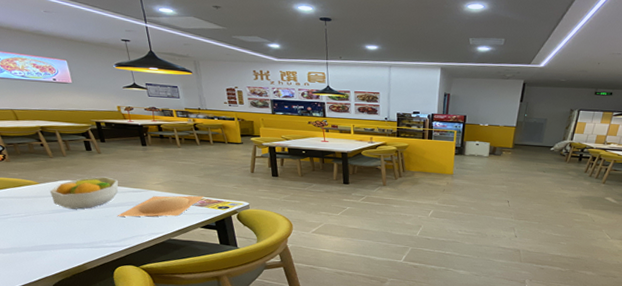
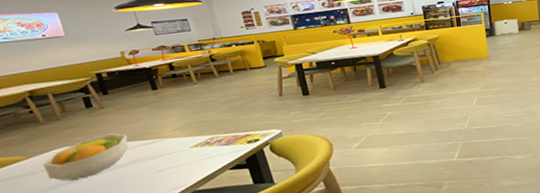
plate: present [117,195,204,217] -> none [128,132,229,177]

